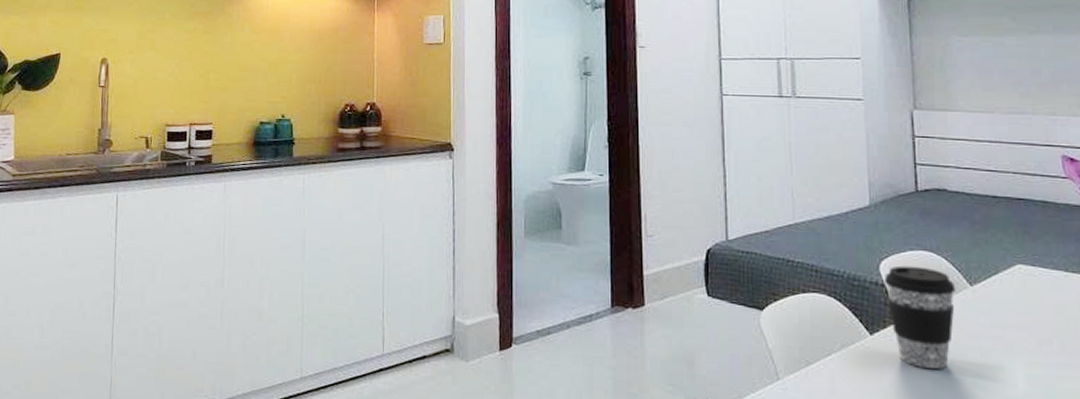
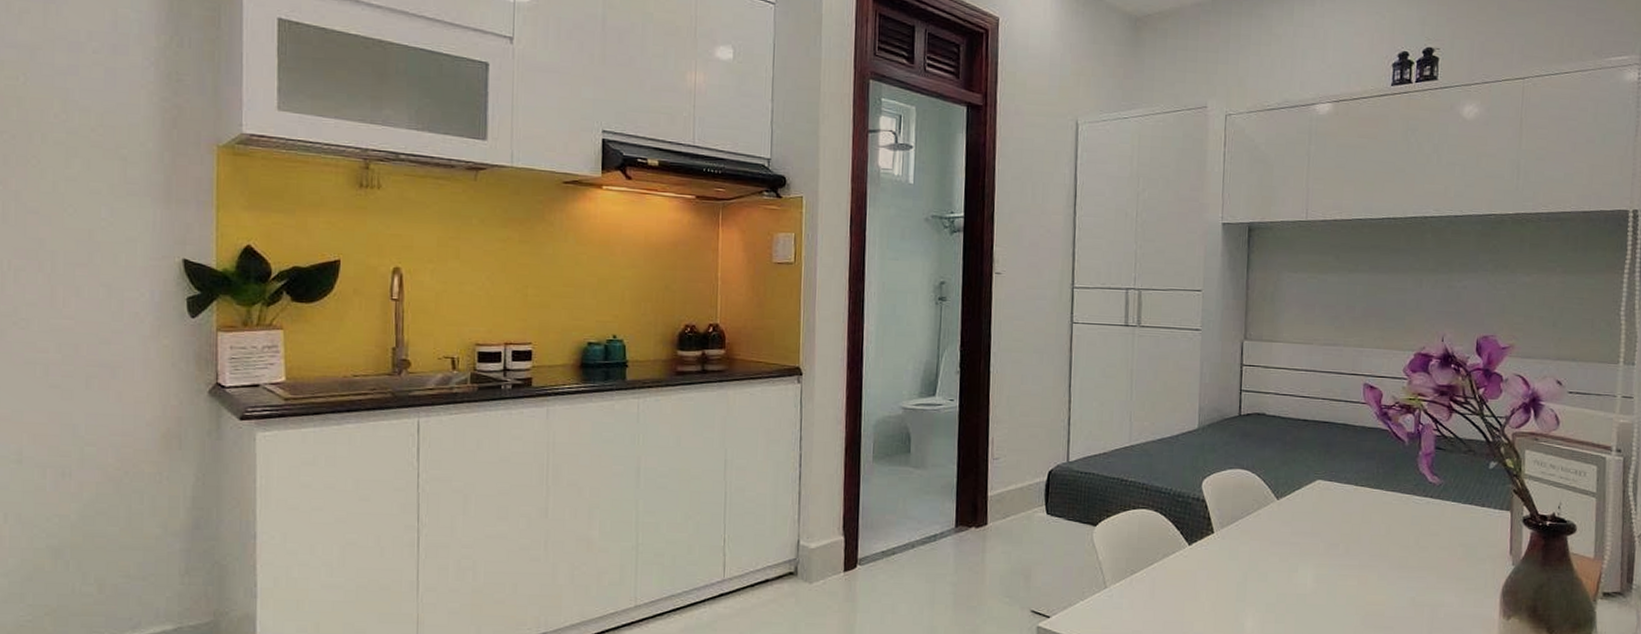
coffee cup: present [885,265,956,369] -> none [1205,483,1265,573]

